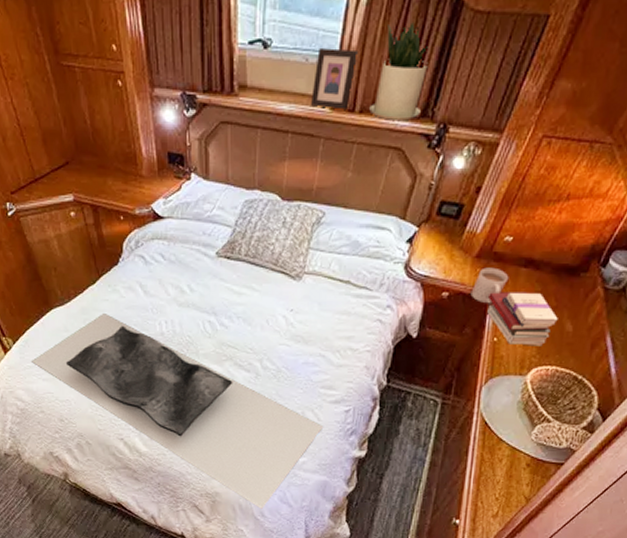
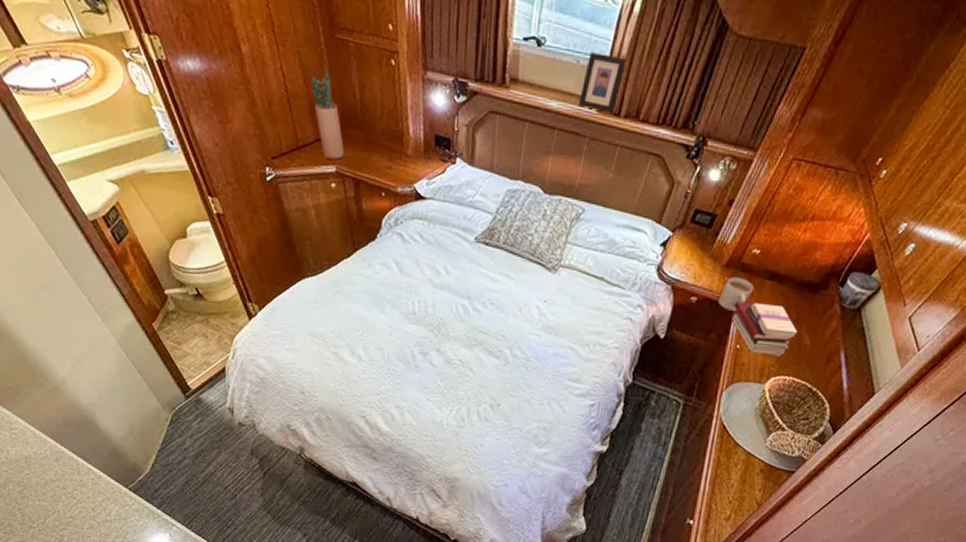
throw blanket: present [32,314,323,509] -> none [277,288,567,497]
vase: none [41,94,81,189] -> present [310,65,345,160]
planter: present [369,22,431,120] -> none [634,38,696,130]

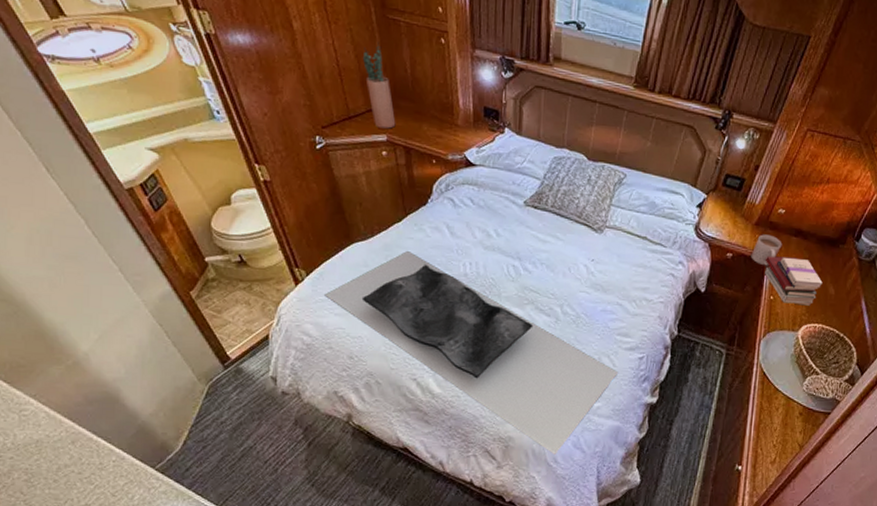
throw blanket: none [277,288,567,497] -> present [325,251,618,455]
picture frame: present [579,51,628,113] -> none [617,35,659,89]

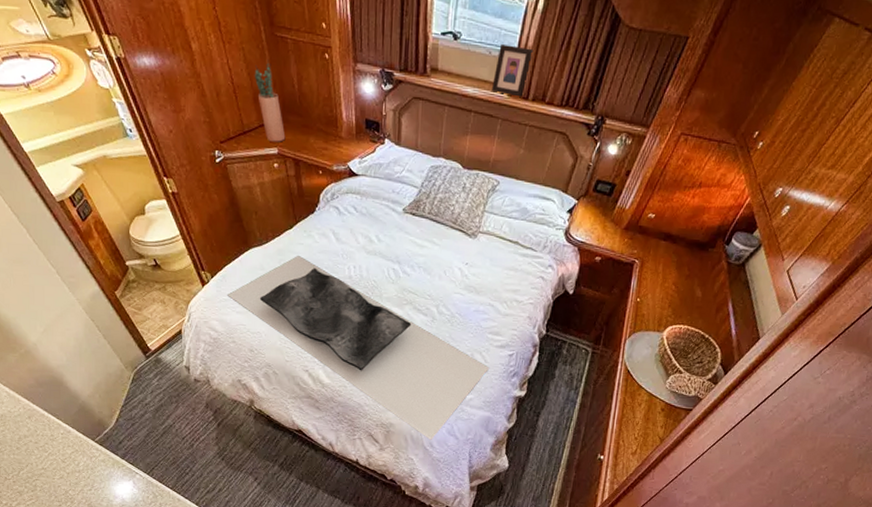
picture frame: none [617,35,659,89] -> present [492,43,534,97]
mug: present [751,234,783,266] -> none [619,238,651,270]
books: present [765,256,823,306] -> none [632,259,690,308]

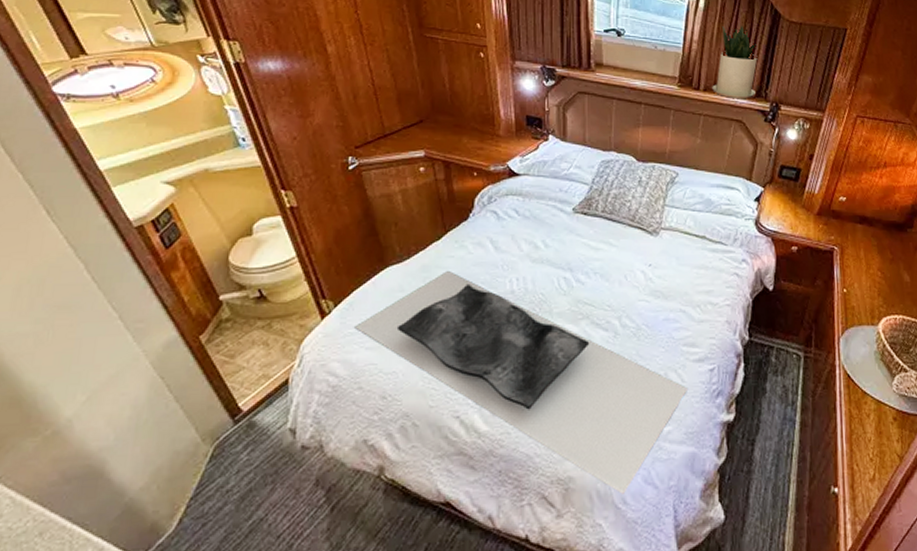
vase: present [254,59,286,143] -> none [398,60,434,145]
picture frame: present [492,43,534,97] -> none [661,38,700,88]
planter: none [540,31,593,110] -> present [712,26,758,98]

